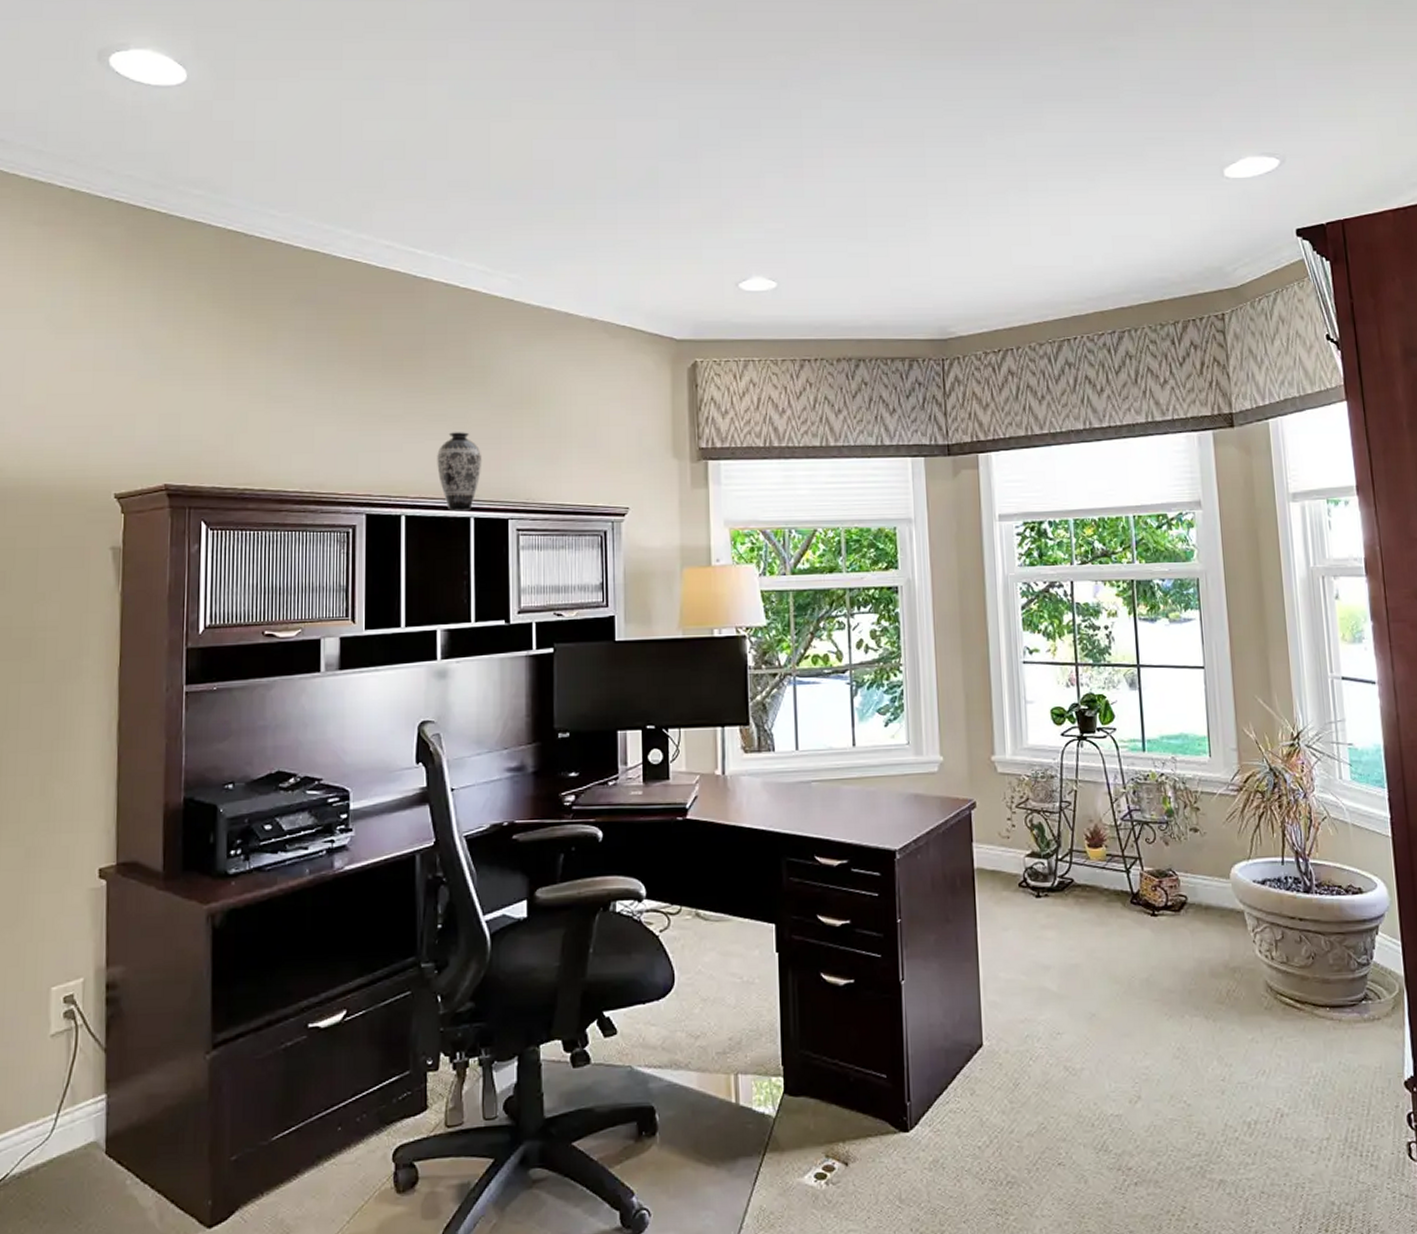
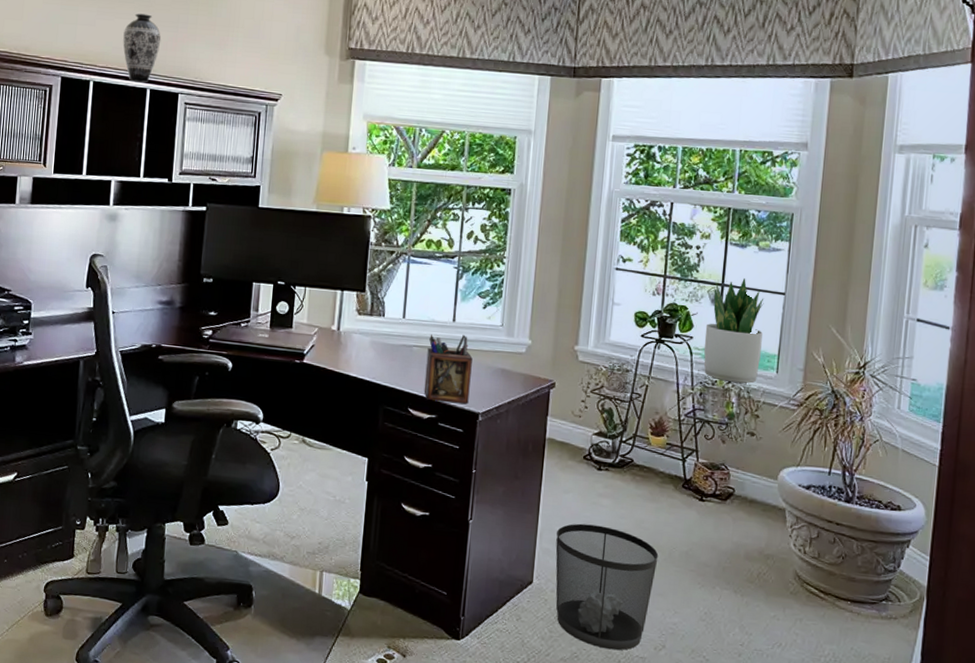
desk organizer: none [828,760,882,843] -> present [424,334,473,404]
waste bin: none [1000,963,1118,1113] -> present [555,523,659,651]
planter: none [1127,655,1191,774] -> present [703,278,765,384]

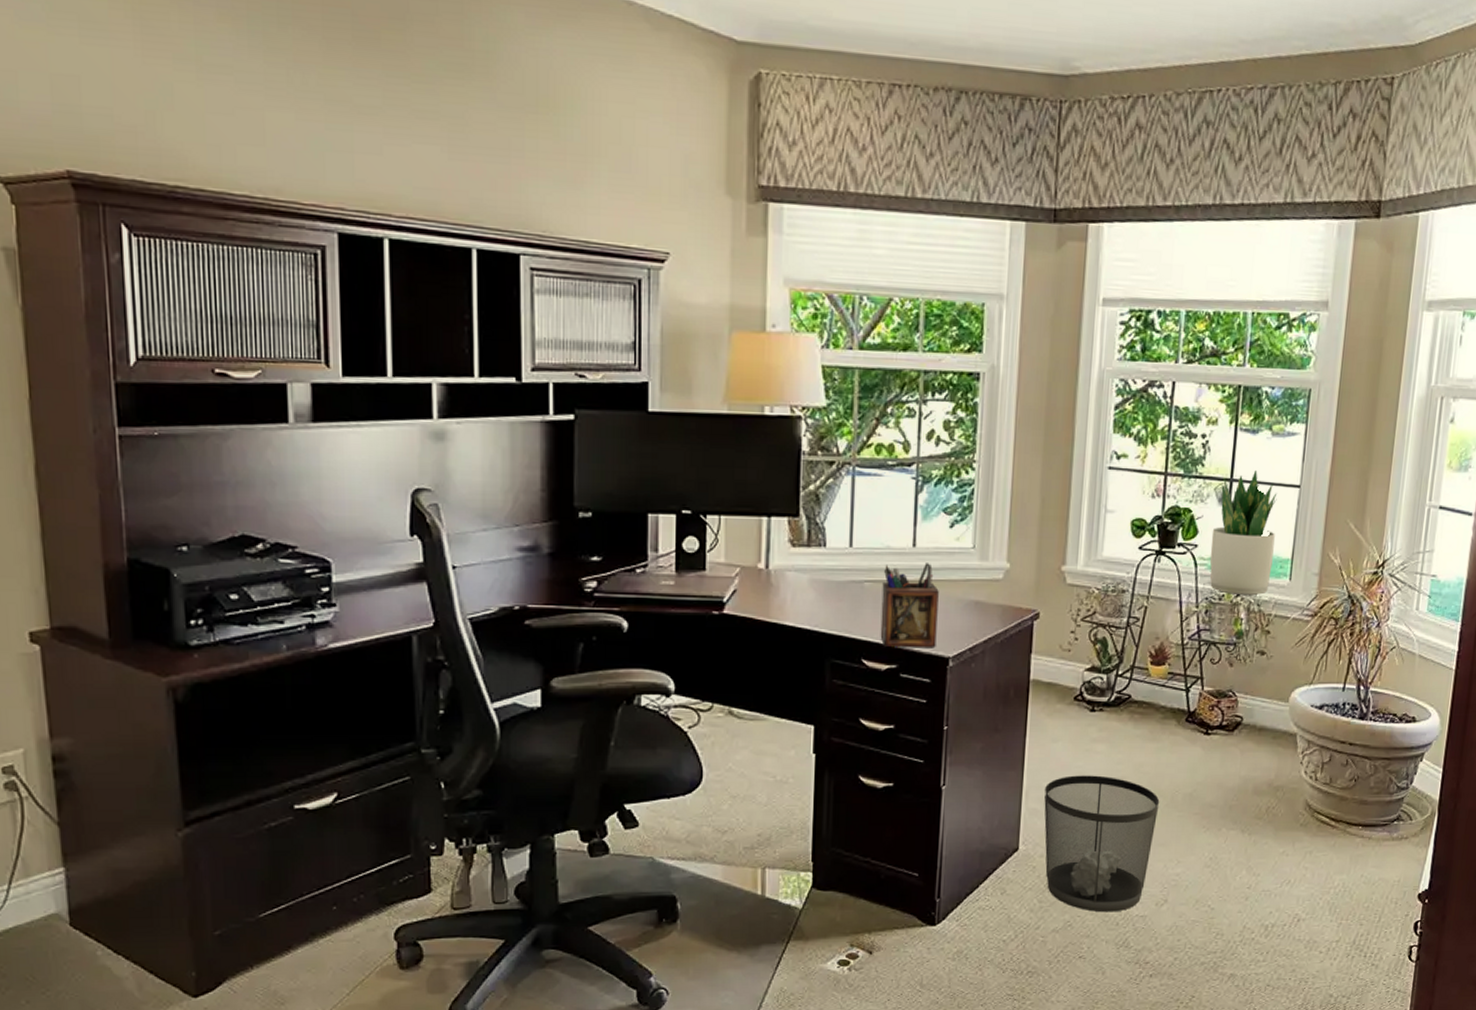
decorative vase: present [123,13,162,83] -> none [428,136,487,240]

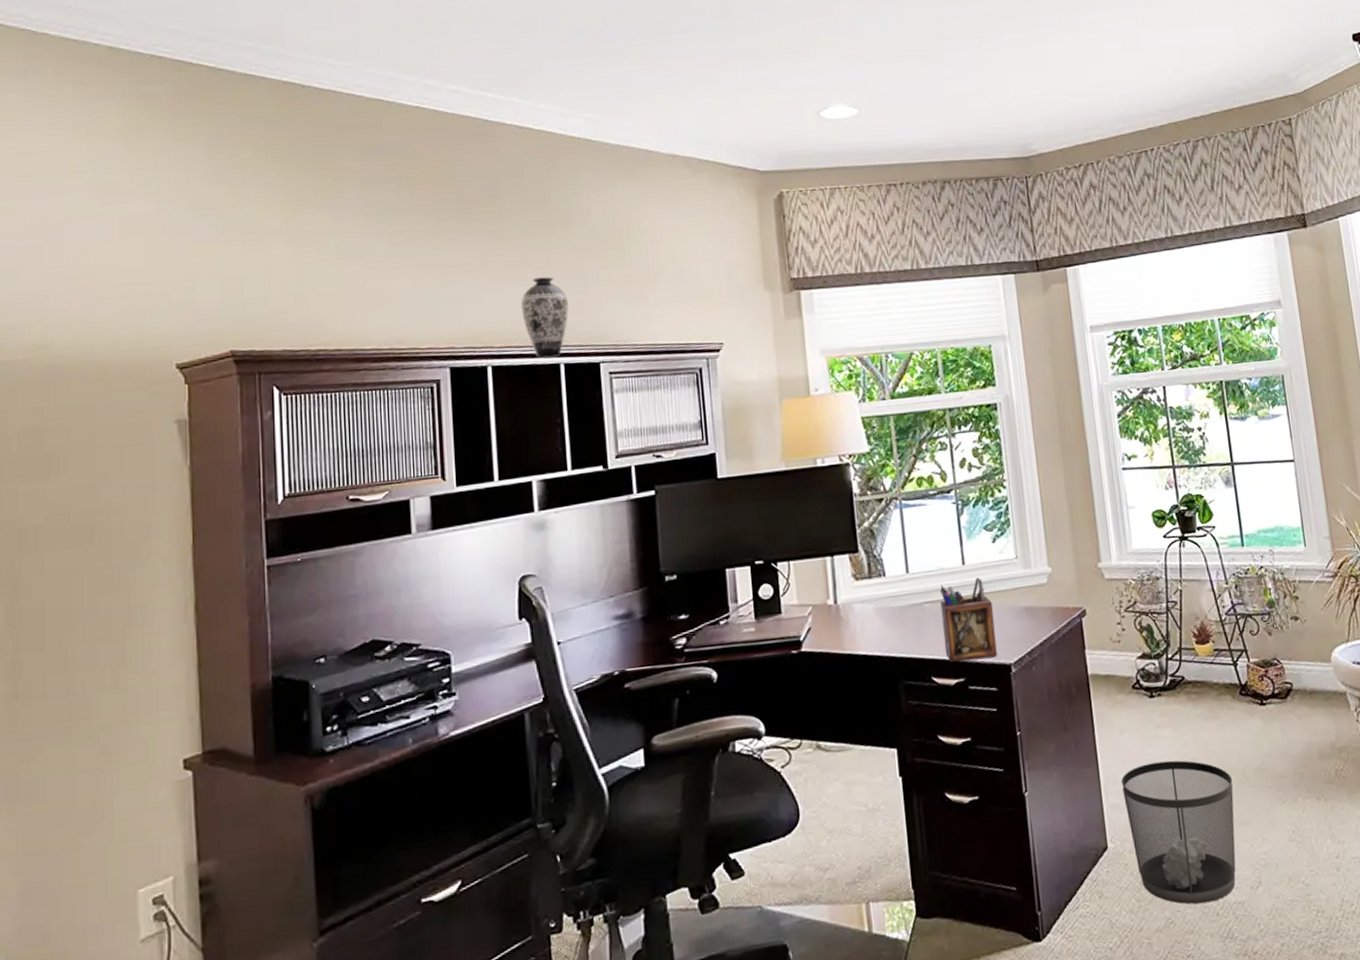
decorative vase: none [428,136,487,240] -> present [521,277,569,359]
planter: present [1209,470,1278,595] -> none [1224,452,1288,567]

